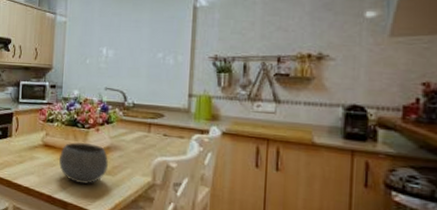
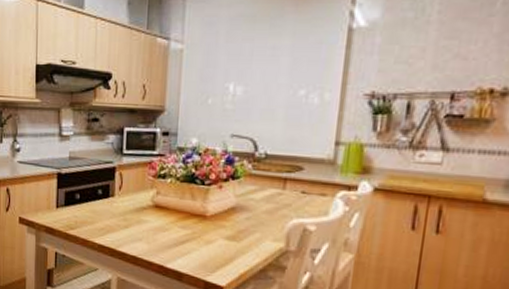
bowl: present [59,141,109,184] -> none [172,201,233,252]

